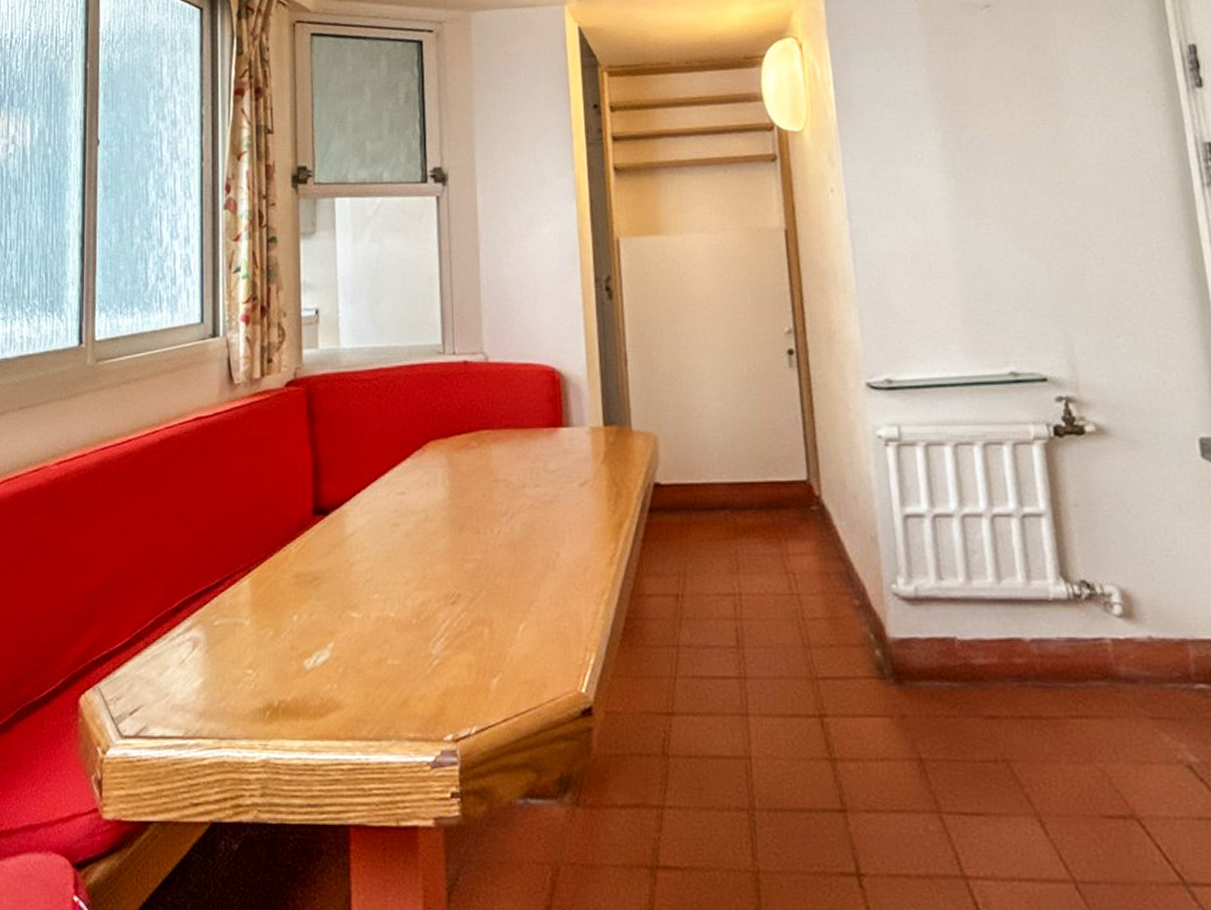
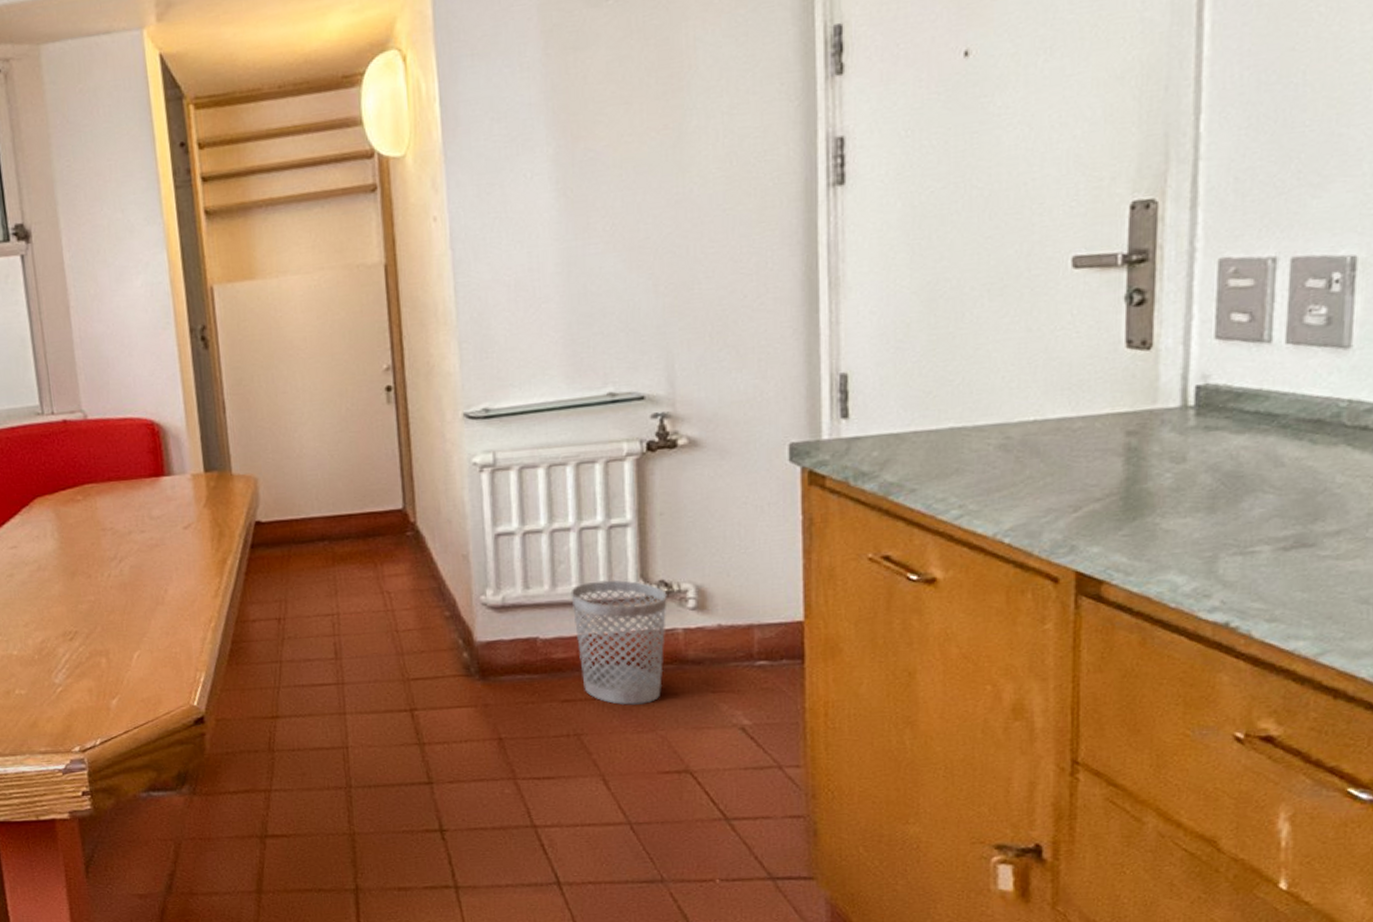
wastebasket: none [987,576,1095,728] -> present [570,580,667,706]

